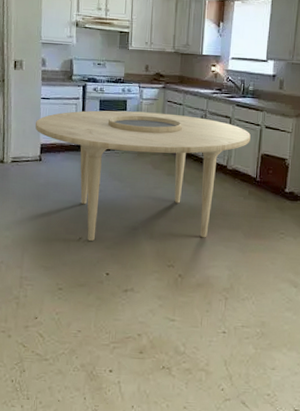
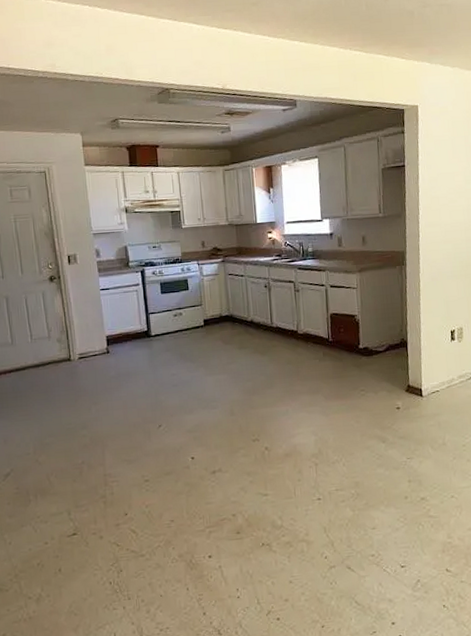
dining table: present [35,110,251,241] -> none [98,286,317,427]

